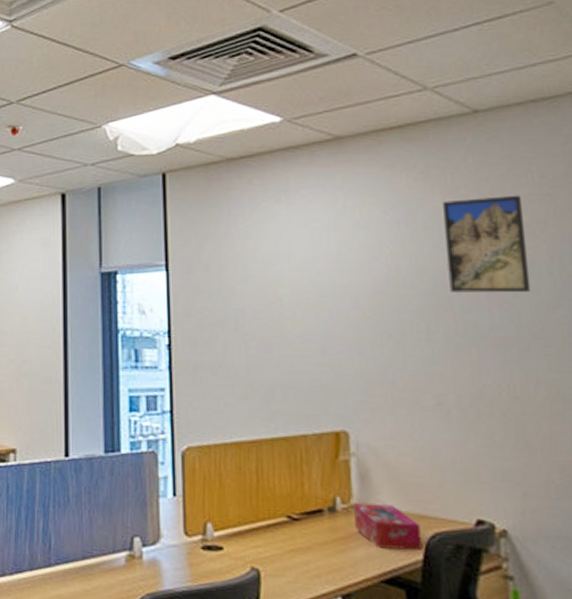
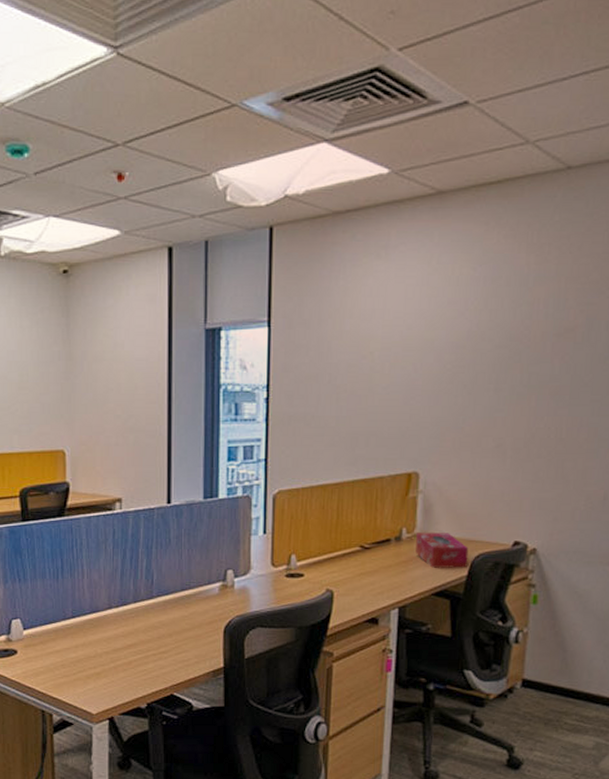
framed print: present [443,195,531,293] -> none [521,253,595,346]

